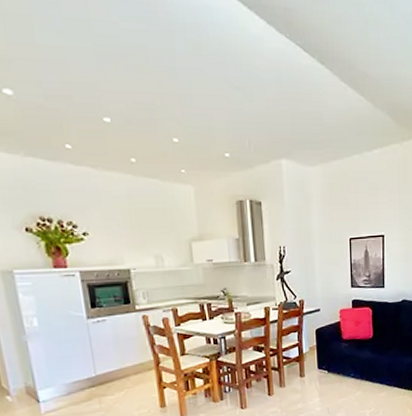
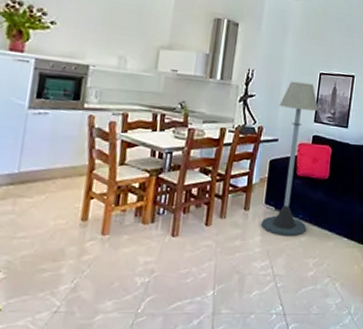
floor lamp: none [315,250,360,395] -> present [261,81,319,237]

